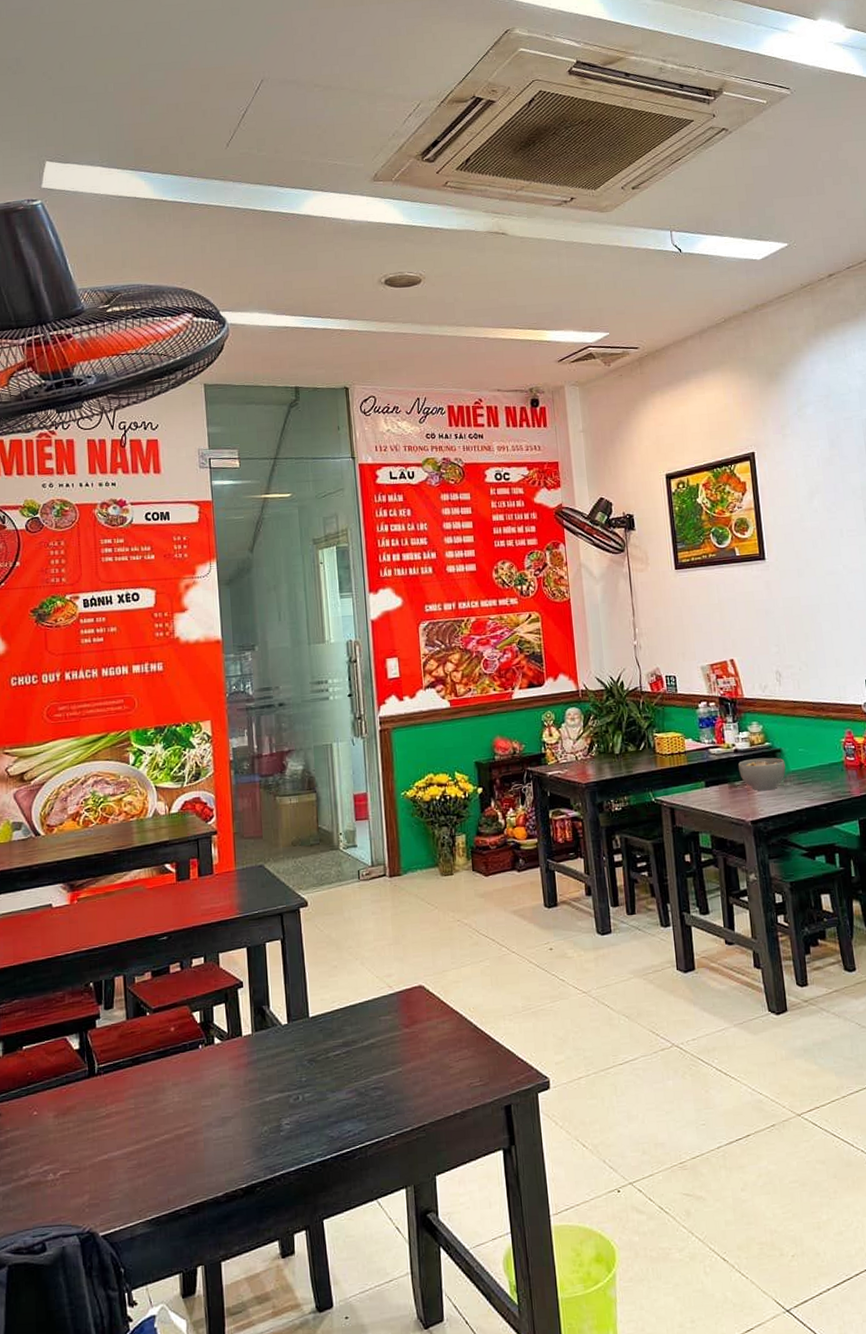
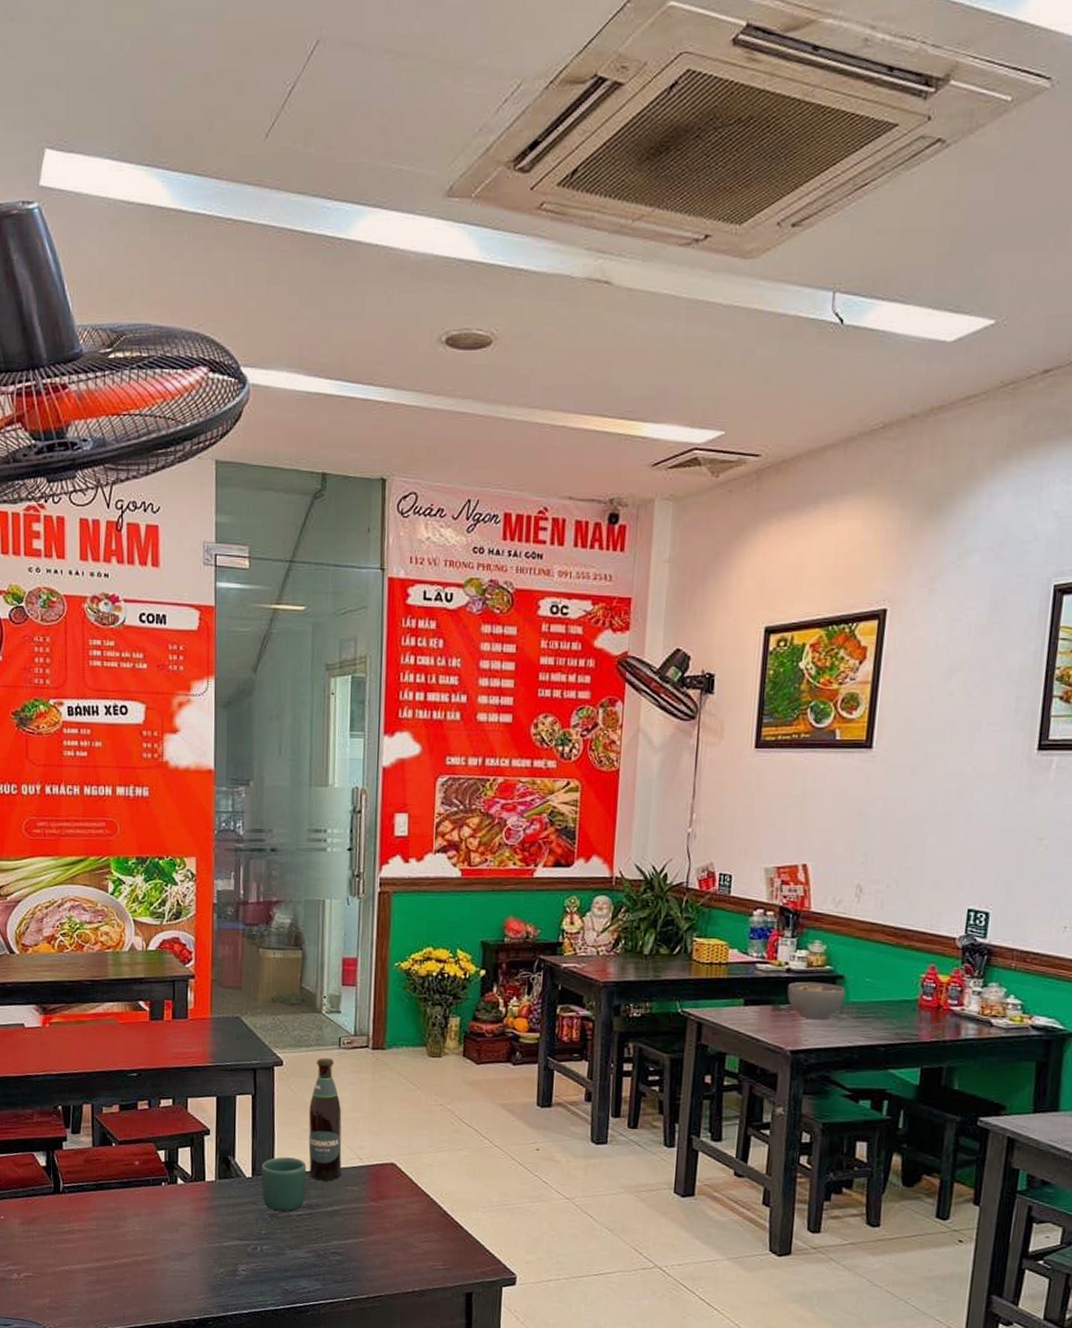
cup: none [296,996,341,1054] -> present [261,1157,307,1211]
bottle: none [336,891,373,1016] -> present [308,1057,342,1181]

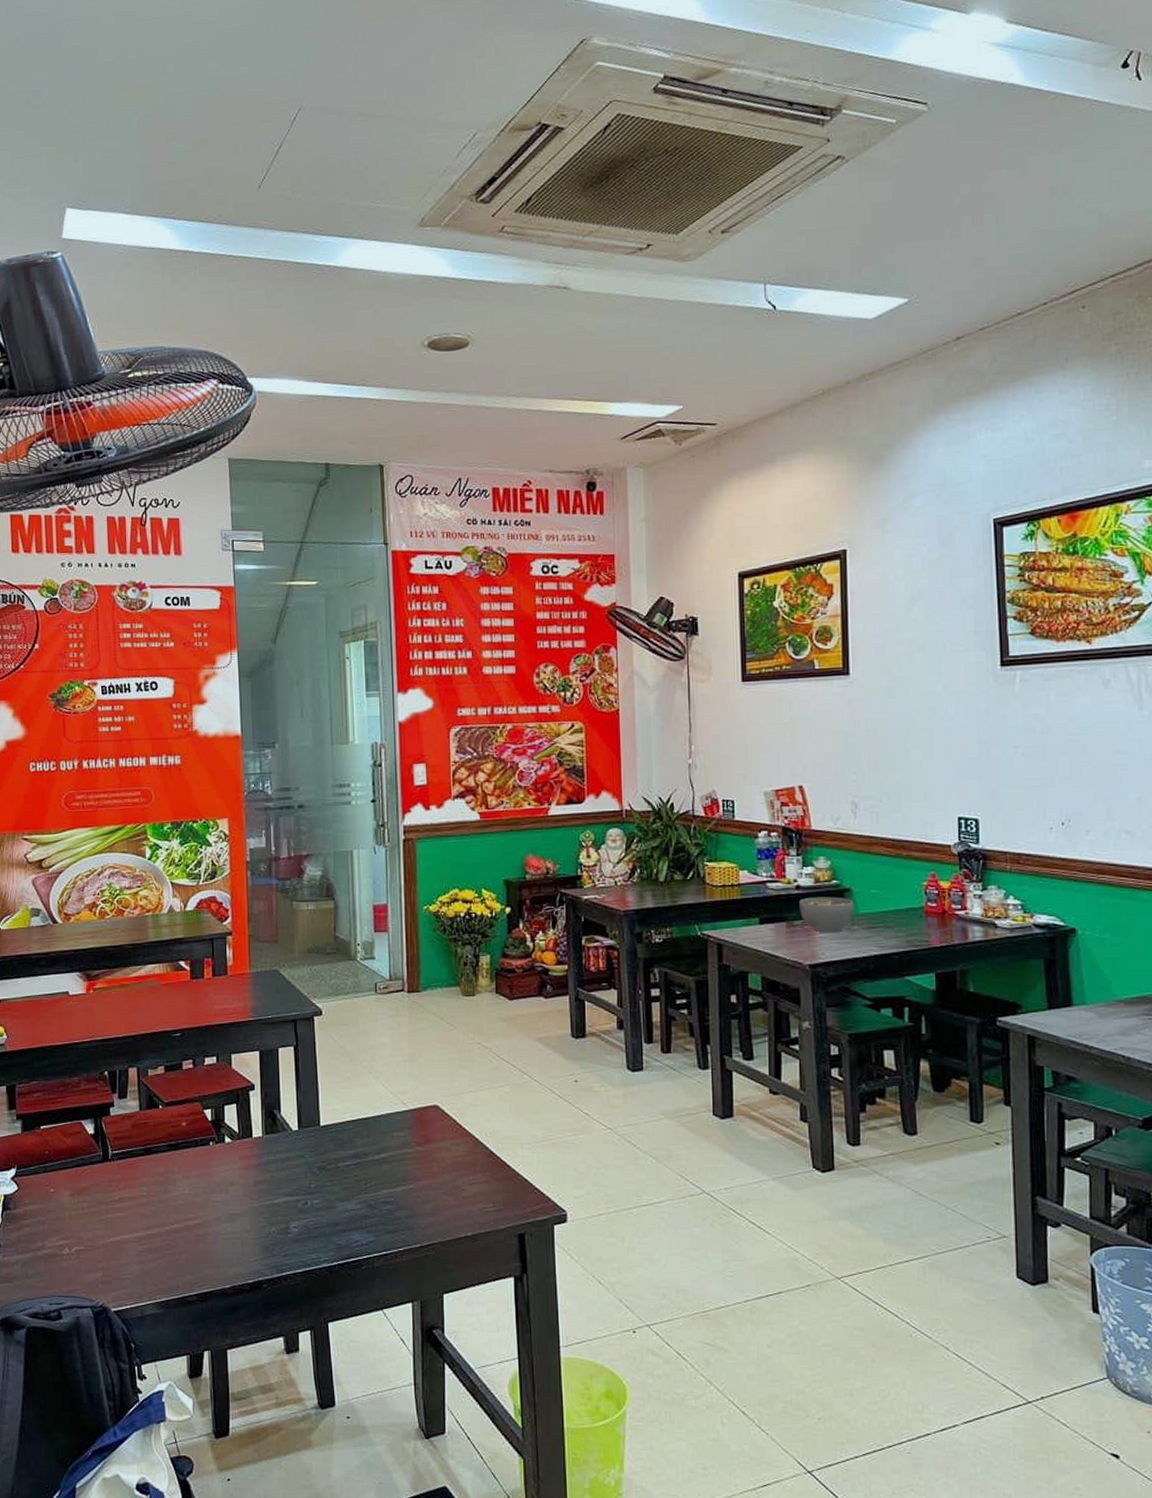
cup: present [261,1157,307,1211] -> none [307,1107,352,1162]
bottle: present [308,1057,342,1181] -> none [351,1004,386,1129]

